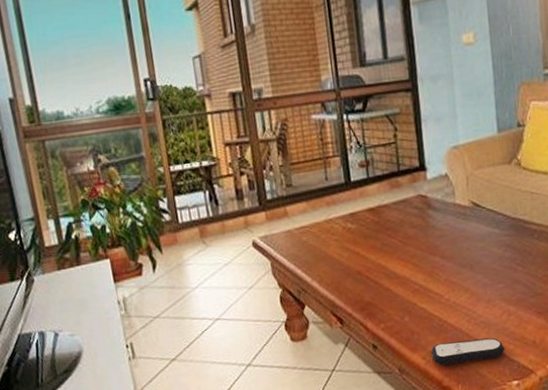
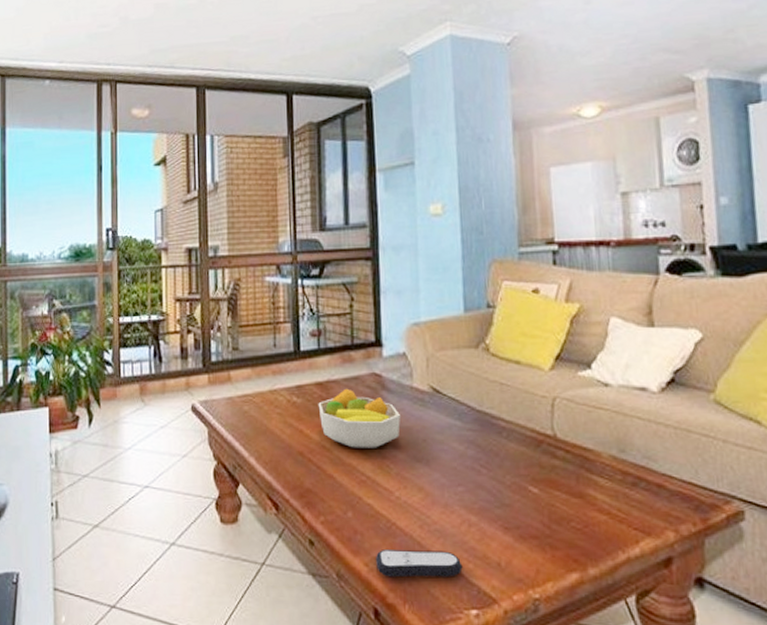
fruit bowl: none [371,211,446,263] -> present [318,388,400,448]

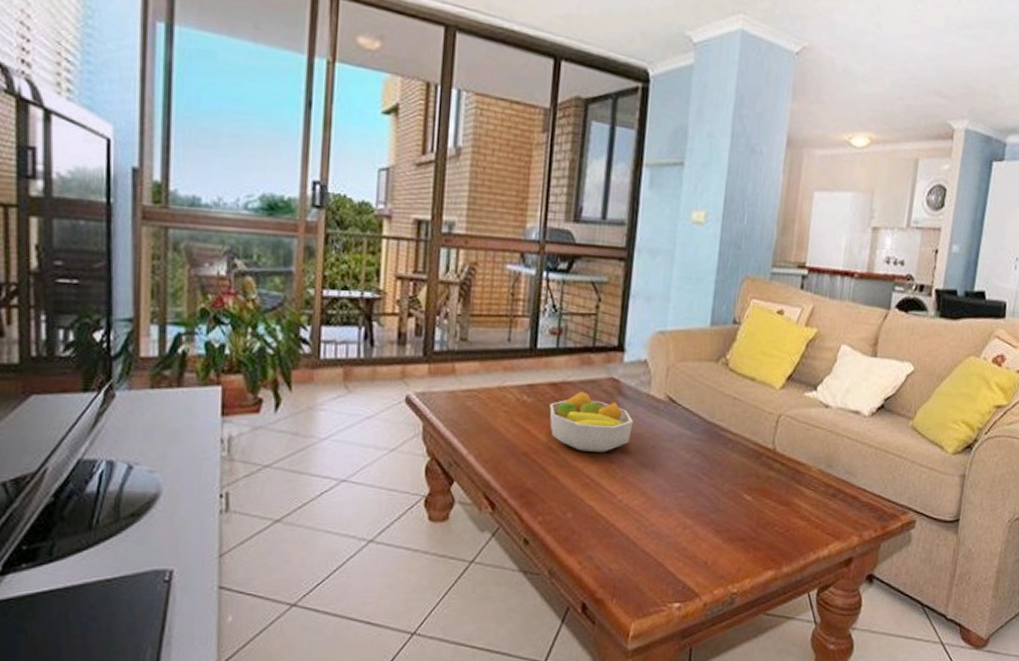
remote control: present [375,550,463,578] -> none [589,549,673,575]

